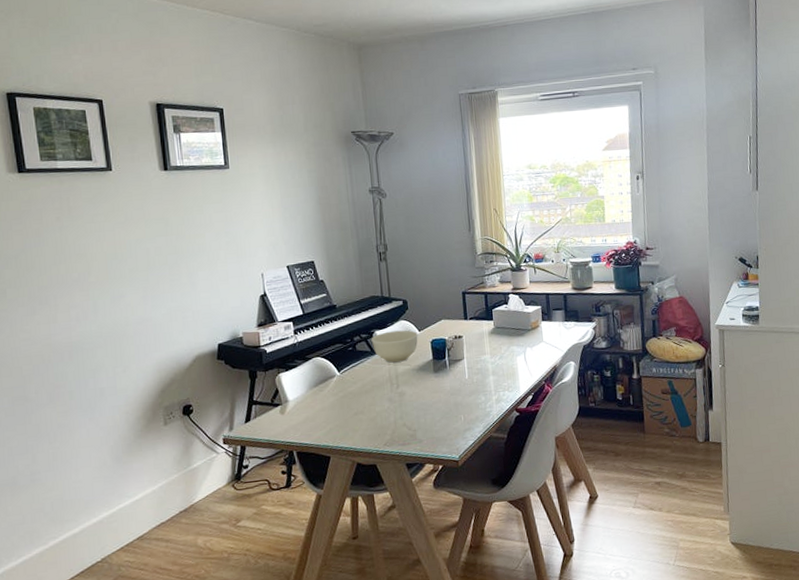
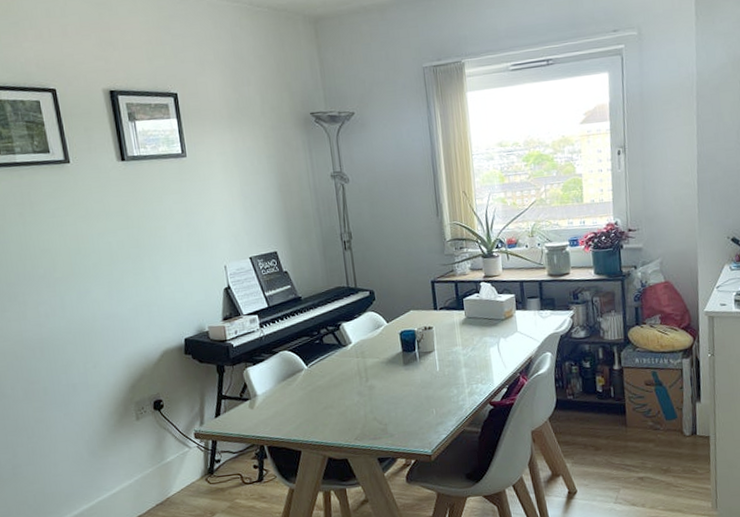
bowl: present [371,330,418,363] -> none [338,321,387,356]

